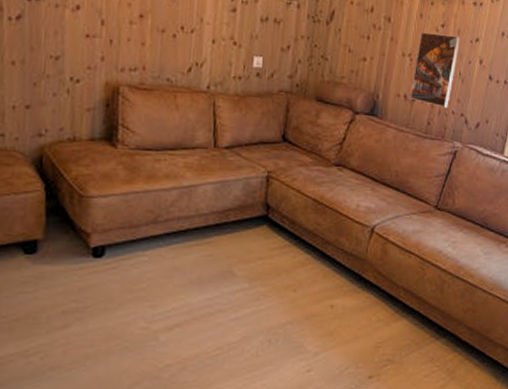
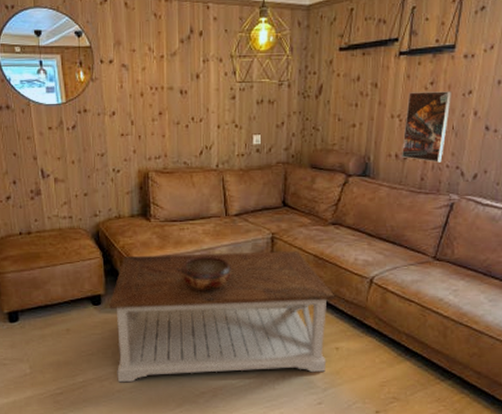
coffee table: none [49,190,334,358] -> present [109,251,335,383]
decorative bowl: none [151,194,216,238] -> present [180,256,231,291]

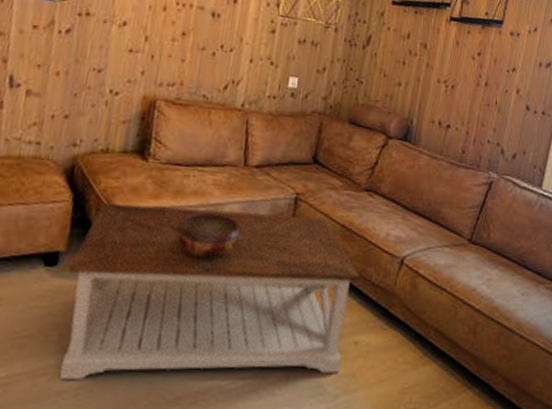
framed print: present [401,91,453,163] -> none [444,59,498,137]

